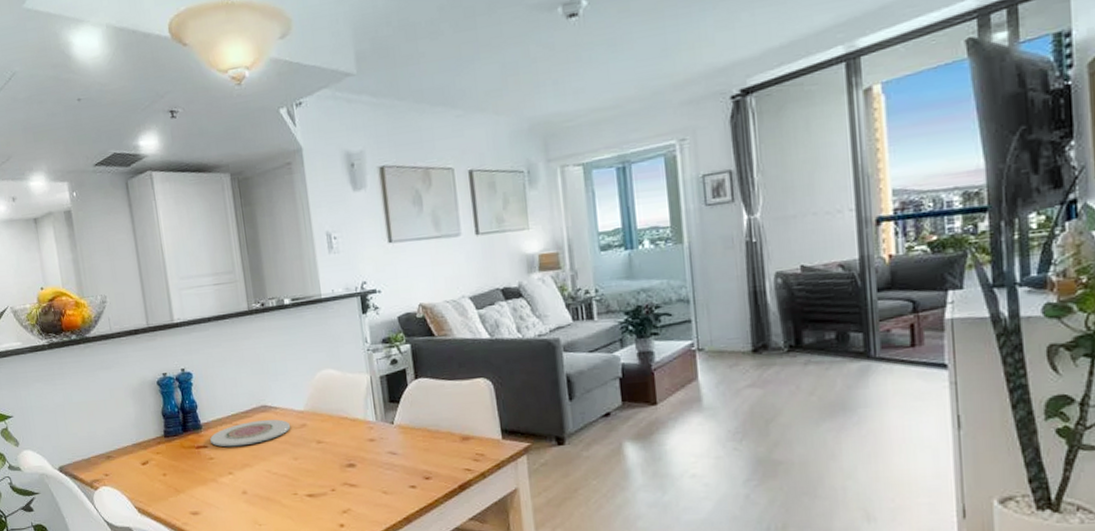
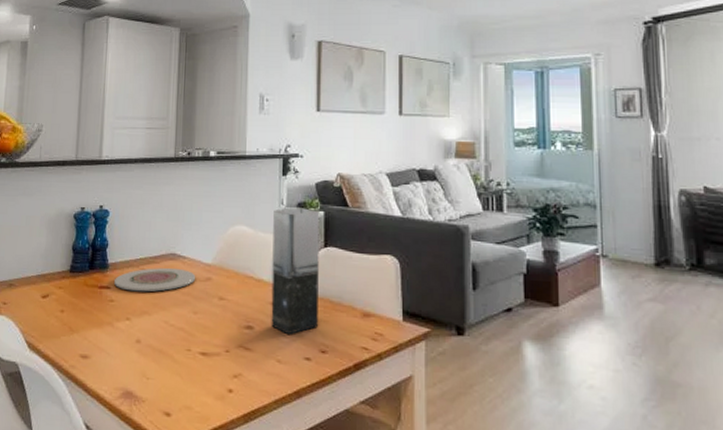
vase: none [359,343,419,468] -> present [271,208,320,335]

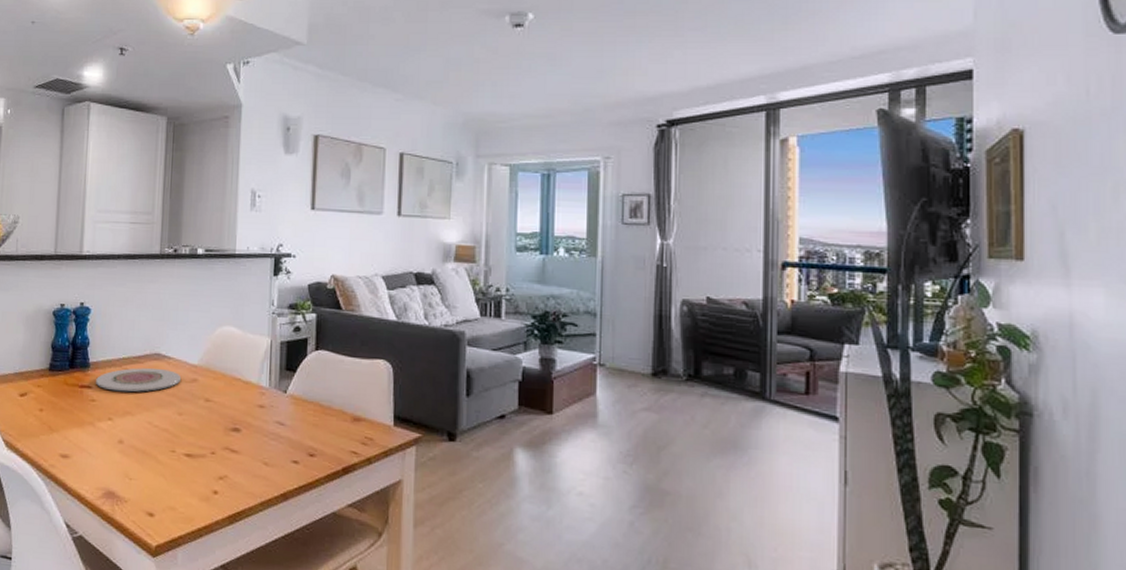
vase: present [271,208,320,335] -> none [258,309,312,438]

